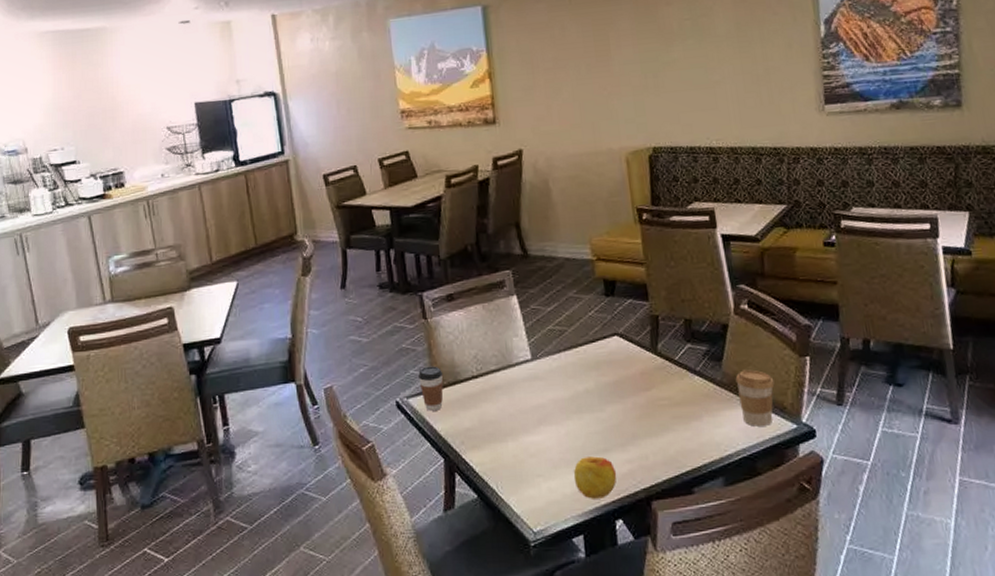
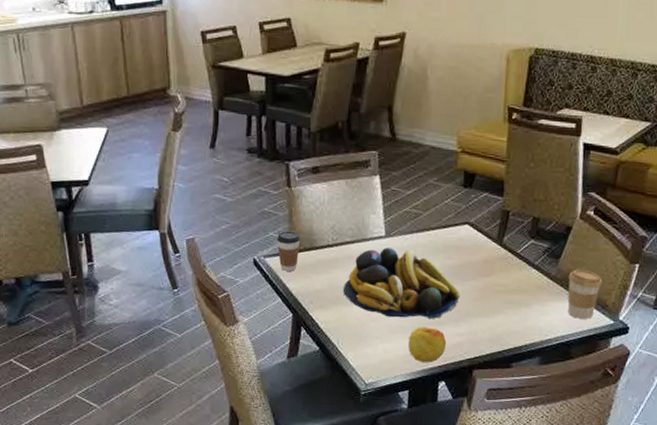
fruit bowl: none [495,371,623,450] -> present [343,247,460,320]

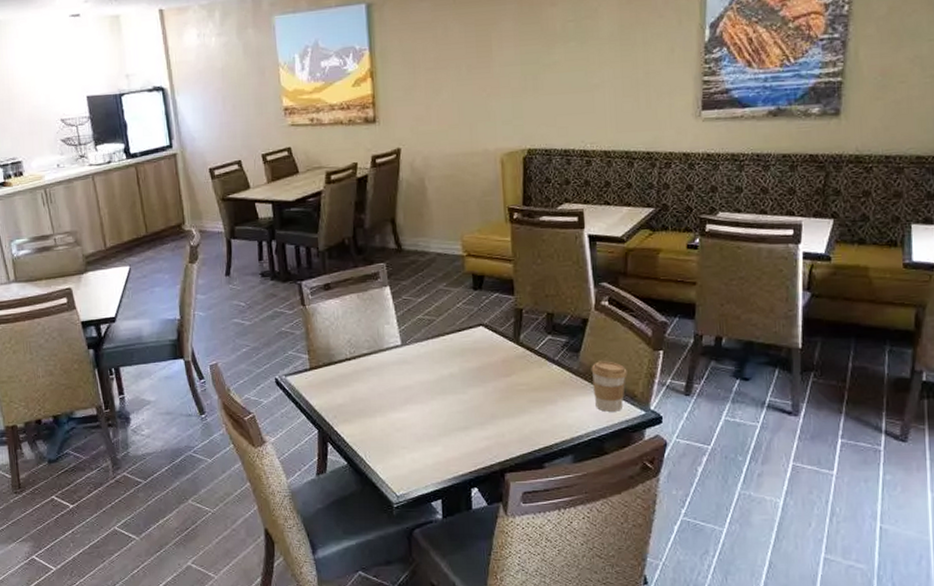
coffee cup: present [277,231,301,271] -> none [296,348,319,388]
fruit bowl: present [343,247,460,320] -> none [365,356,483,426]
apple: present [408,327,447,363] -> none [435,433,475,470]

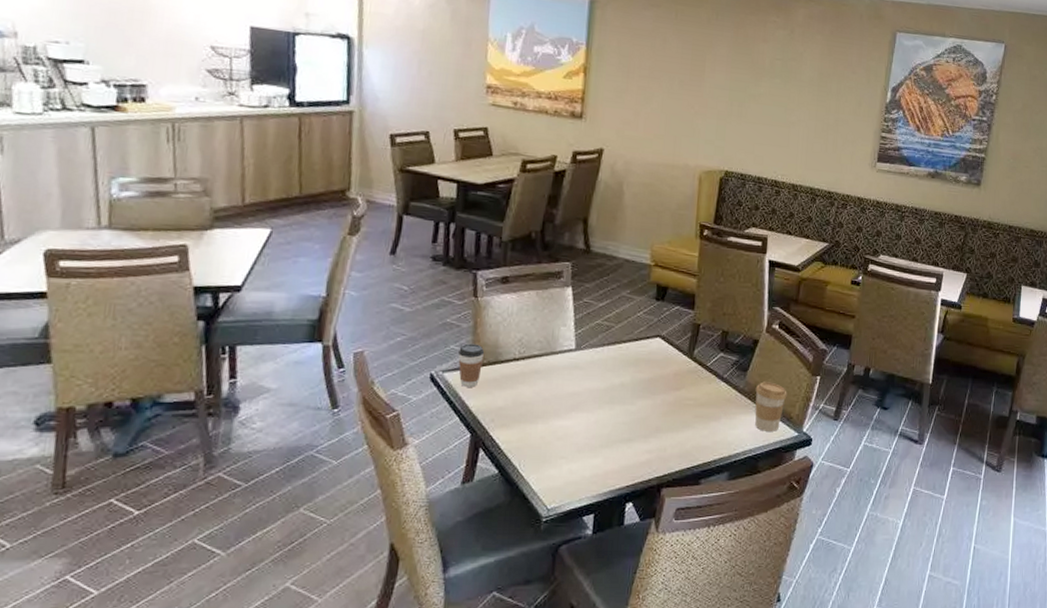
coffee cup: none [296,348,319,388] -> present [458,343,485,387]

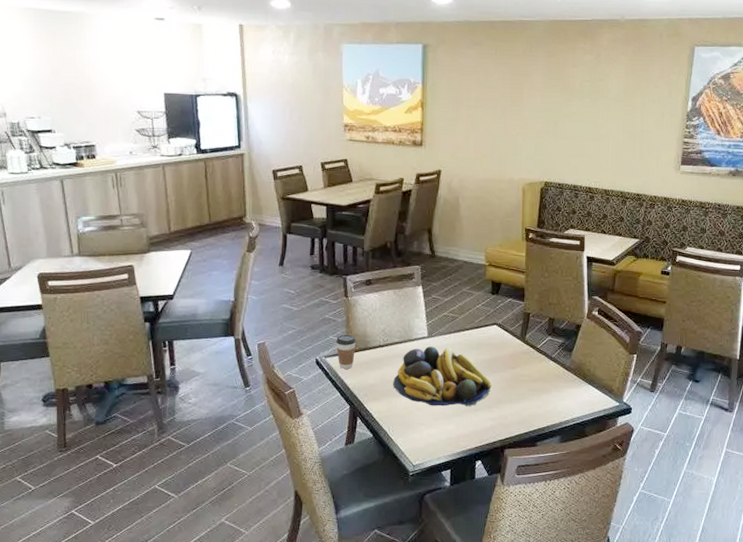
fruit bowl: none [528,361,650,436] -> present [393,346,492,407]
coffee cup: present [755,382,787,432] -> none [580,360,608,402]

